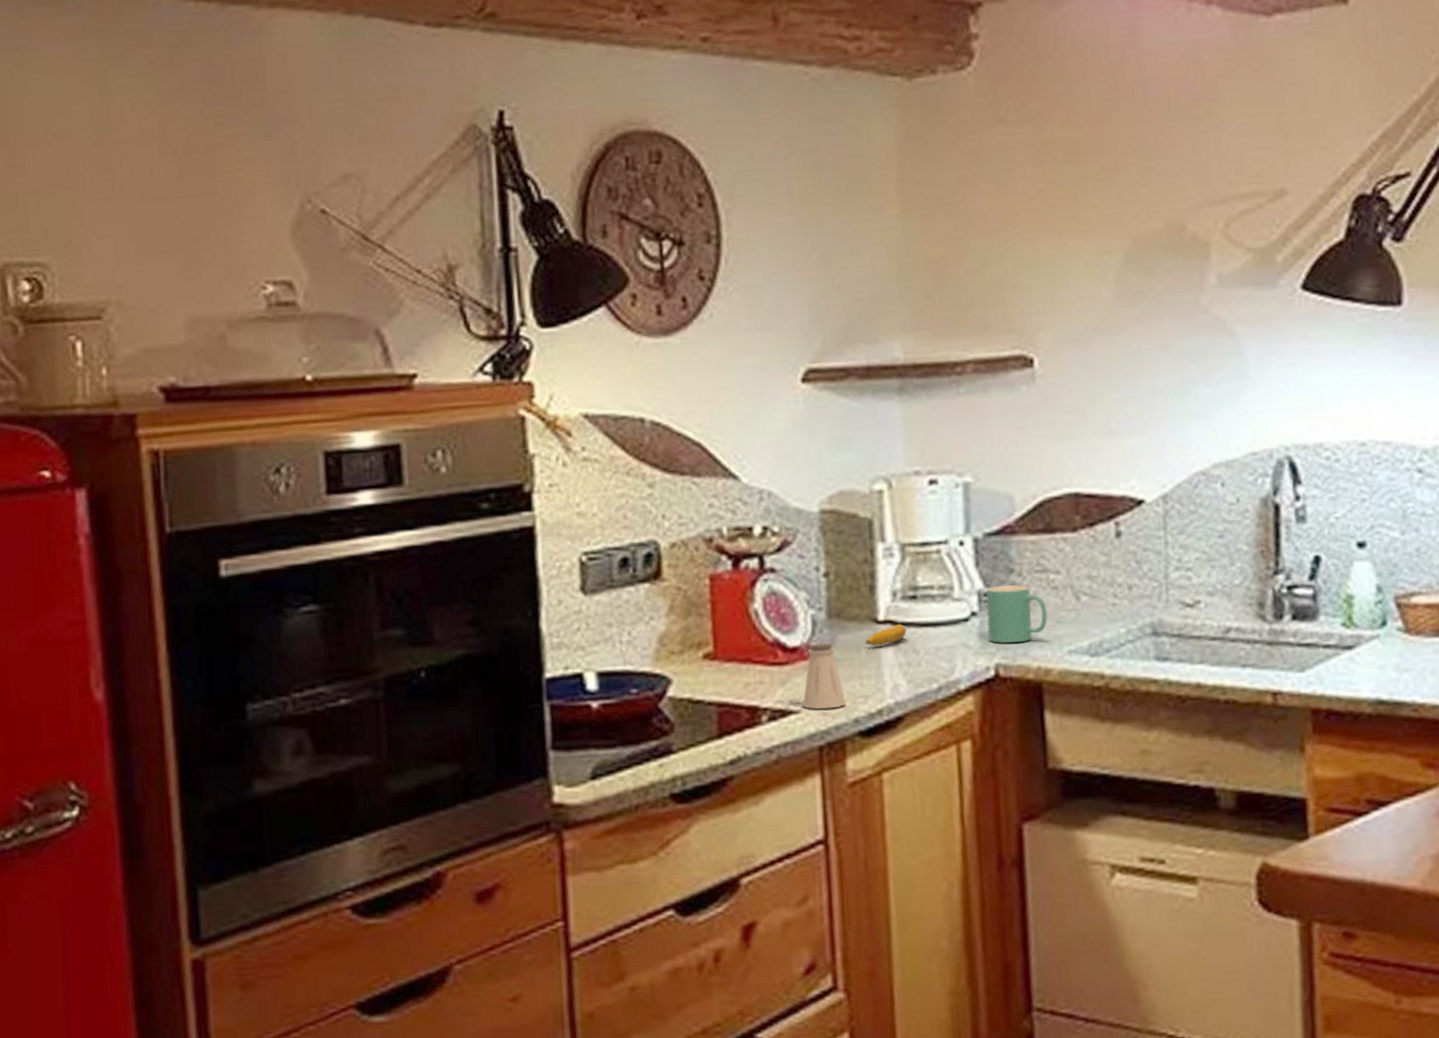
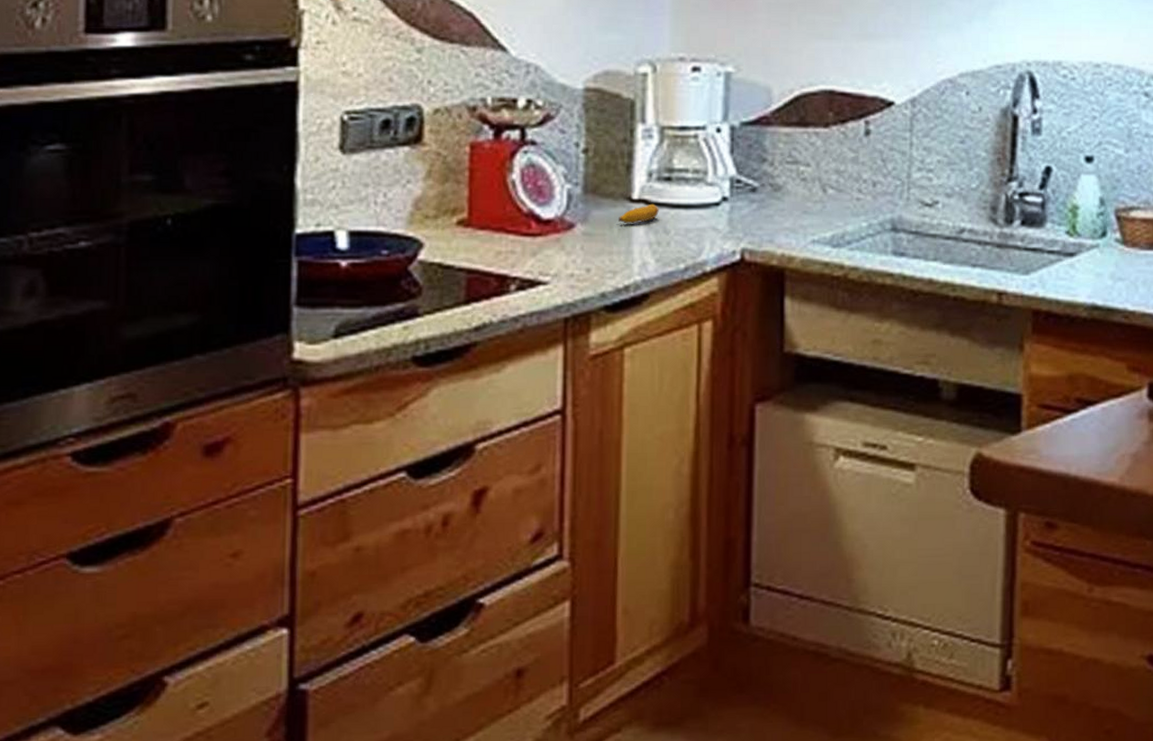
saltshaker: present [802,643,846,709] -> none [551,218,595,282]
mug: present [986,585,1048,643] -> none [736,173,795,229]

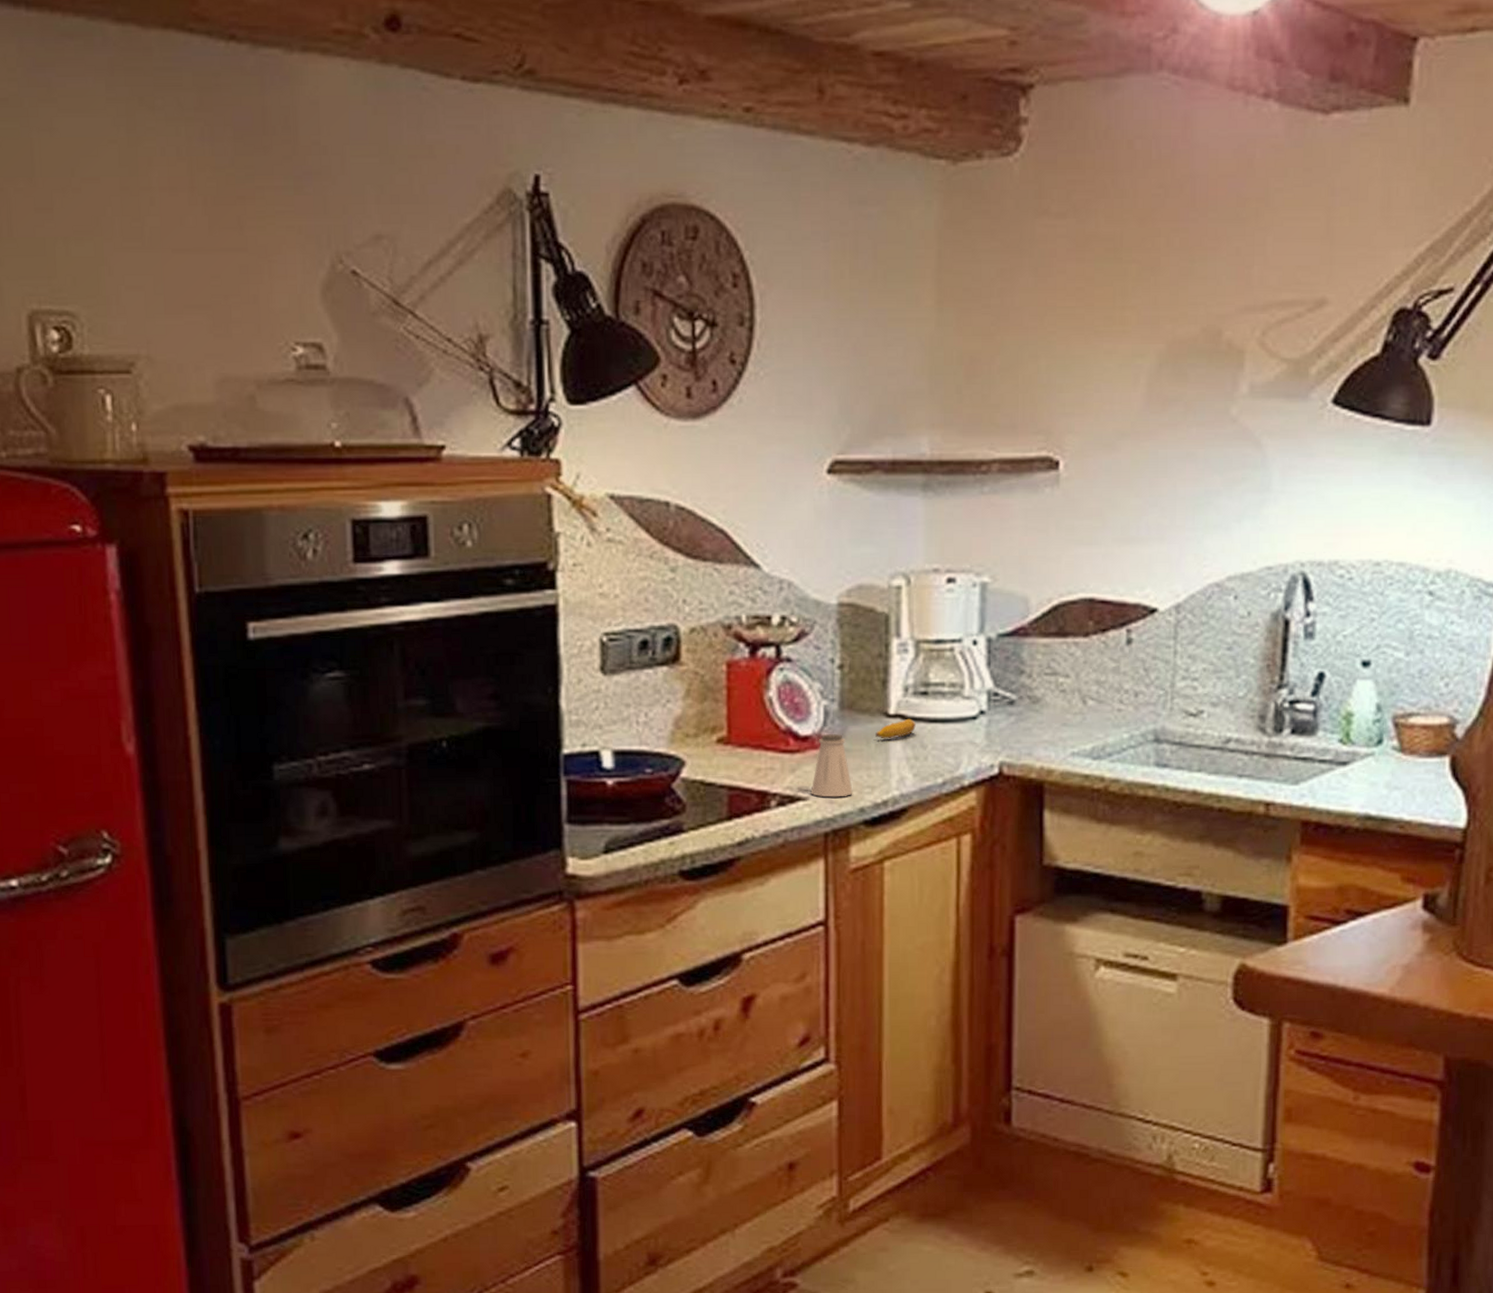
saltshaker: none [551,218,595,282] -> present [810,734,853,798]

